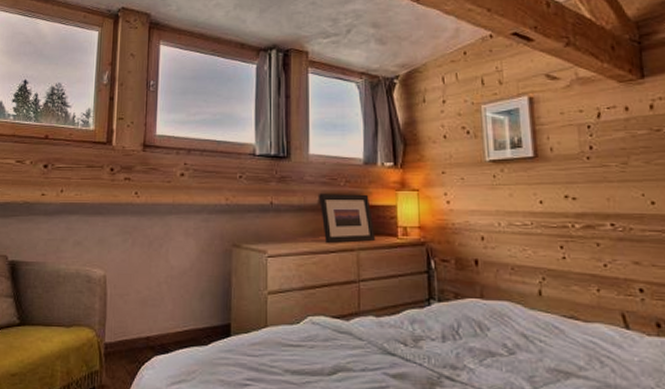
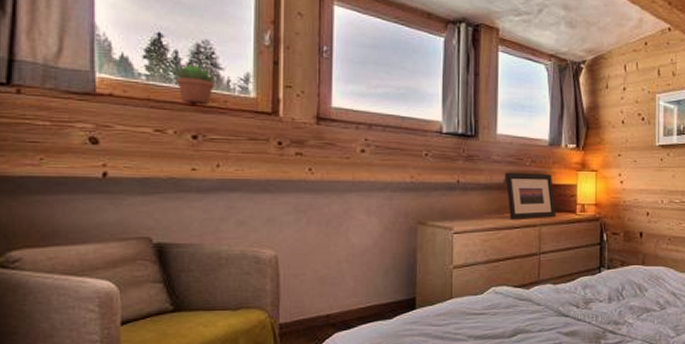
succulent plant: none [31,104,66,138] -> present [170,64,218,105]

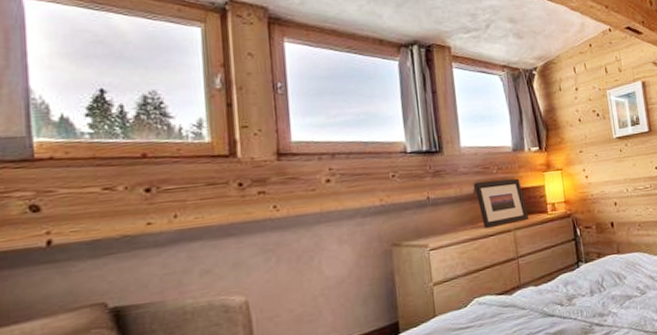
succulent plant: present [170,64,218,105] -> none [116,116,169,158]

